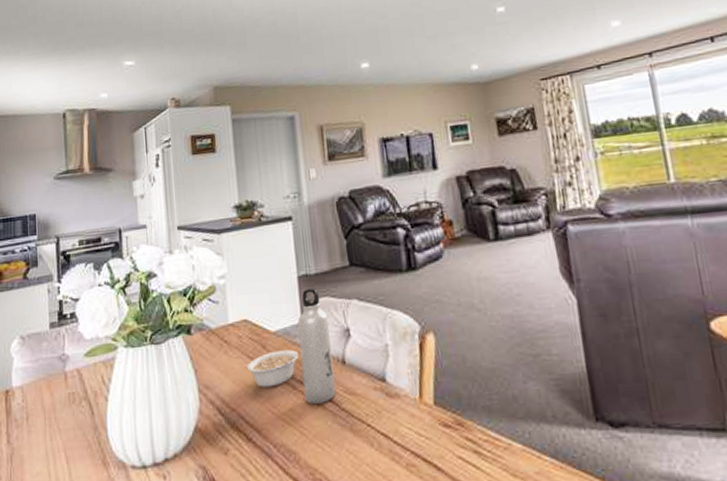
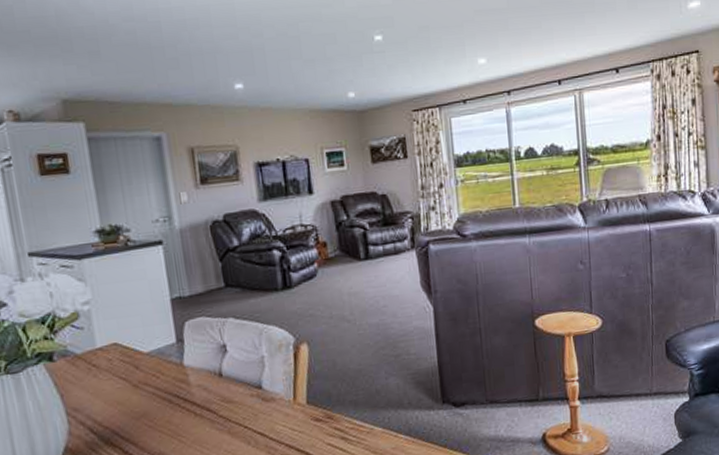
legume: present [246,349,302,388] -> none [119,367,178,405]
water bottle: present [298,287,336,404] -> none [172,309,213,415]

